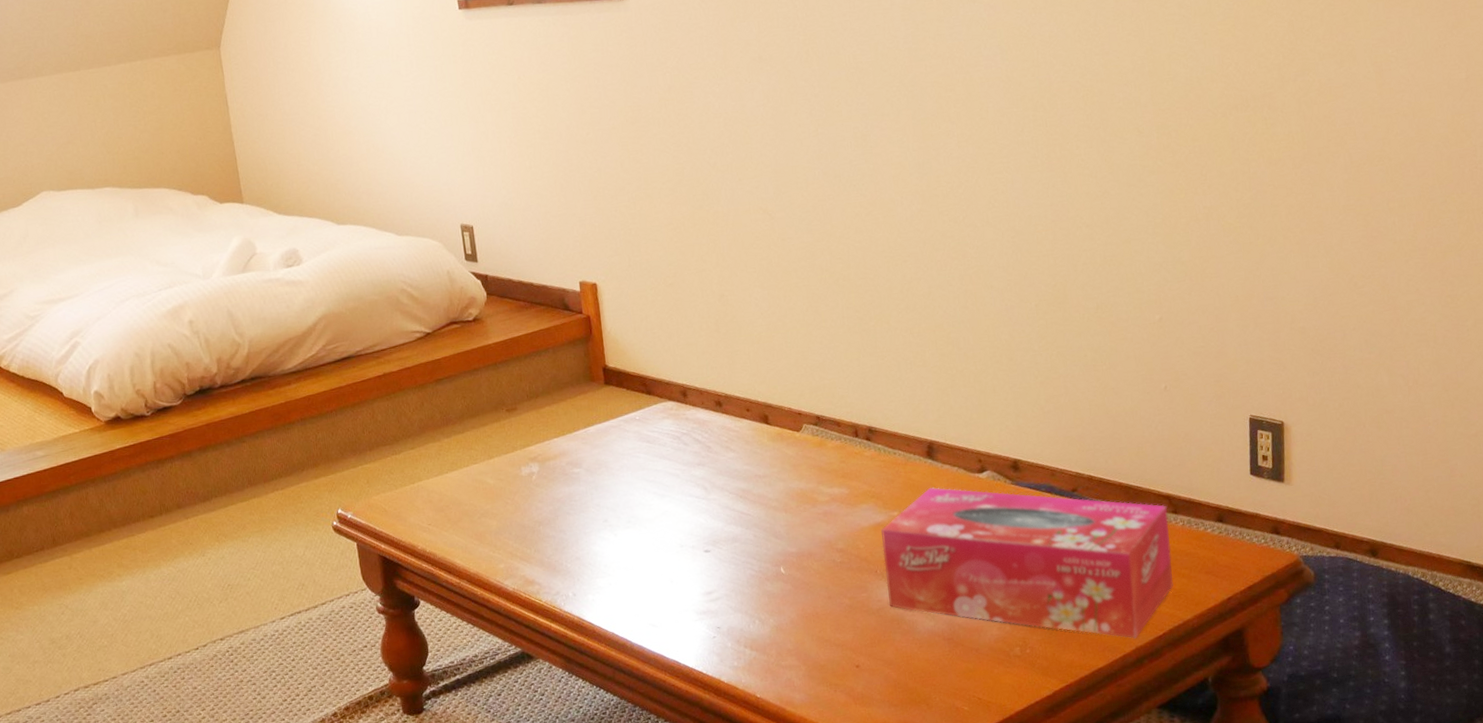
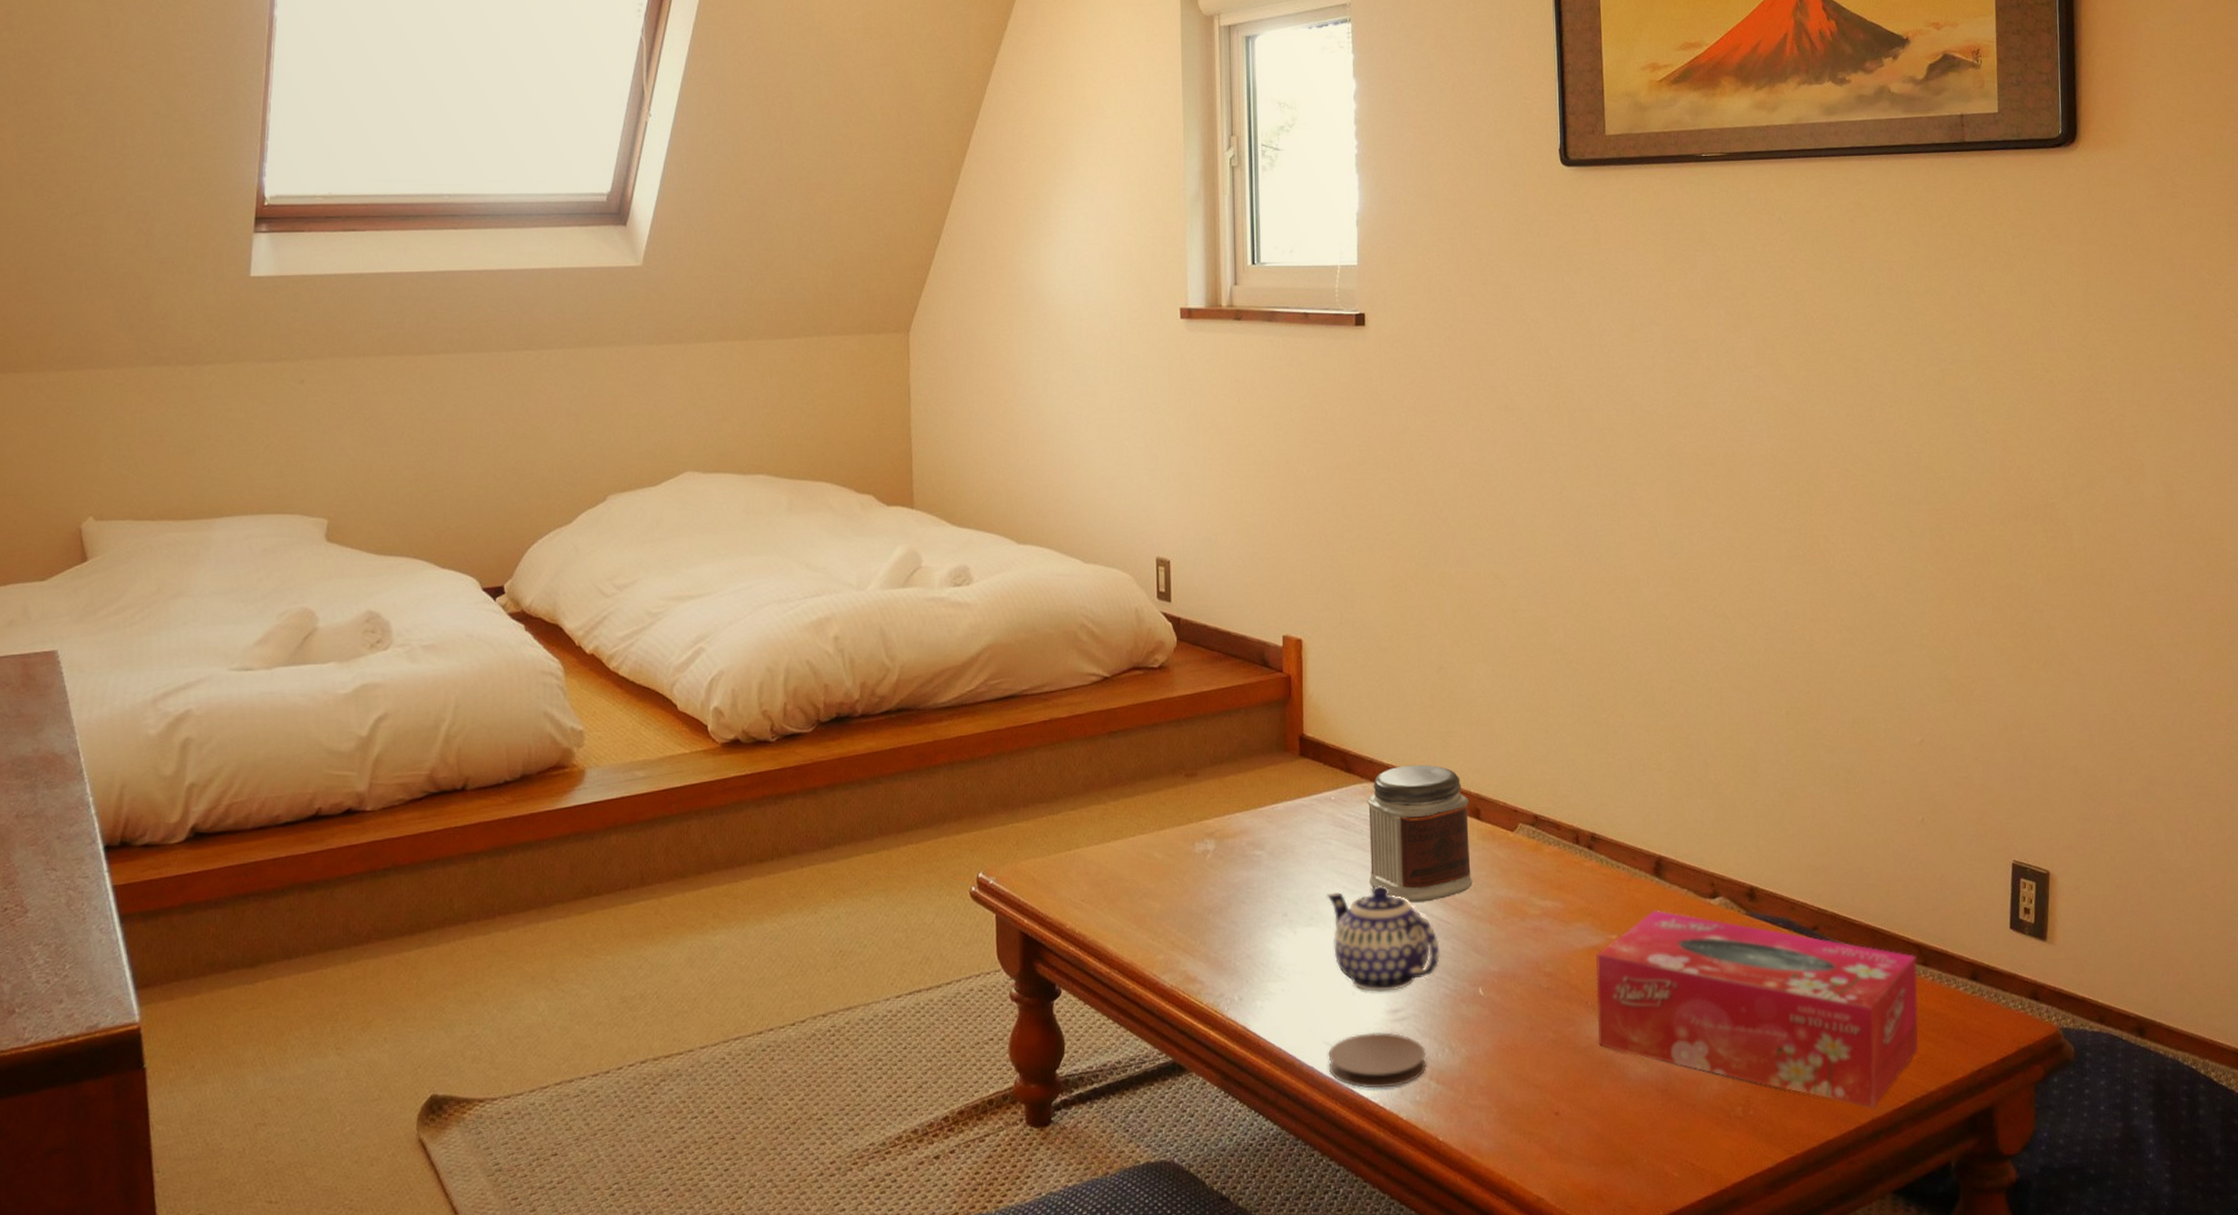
teapot: none [640,488,744,579] -> present [1327,886,1440,992]
coaster: none [654,611,741,660] -> present [1328,1032,1426,1089]
jar: none [667,381,767,501] -> present [1367,765,1472,903]

